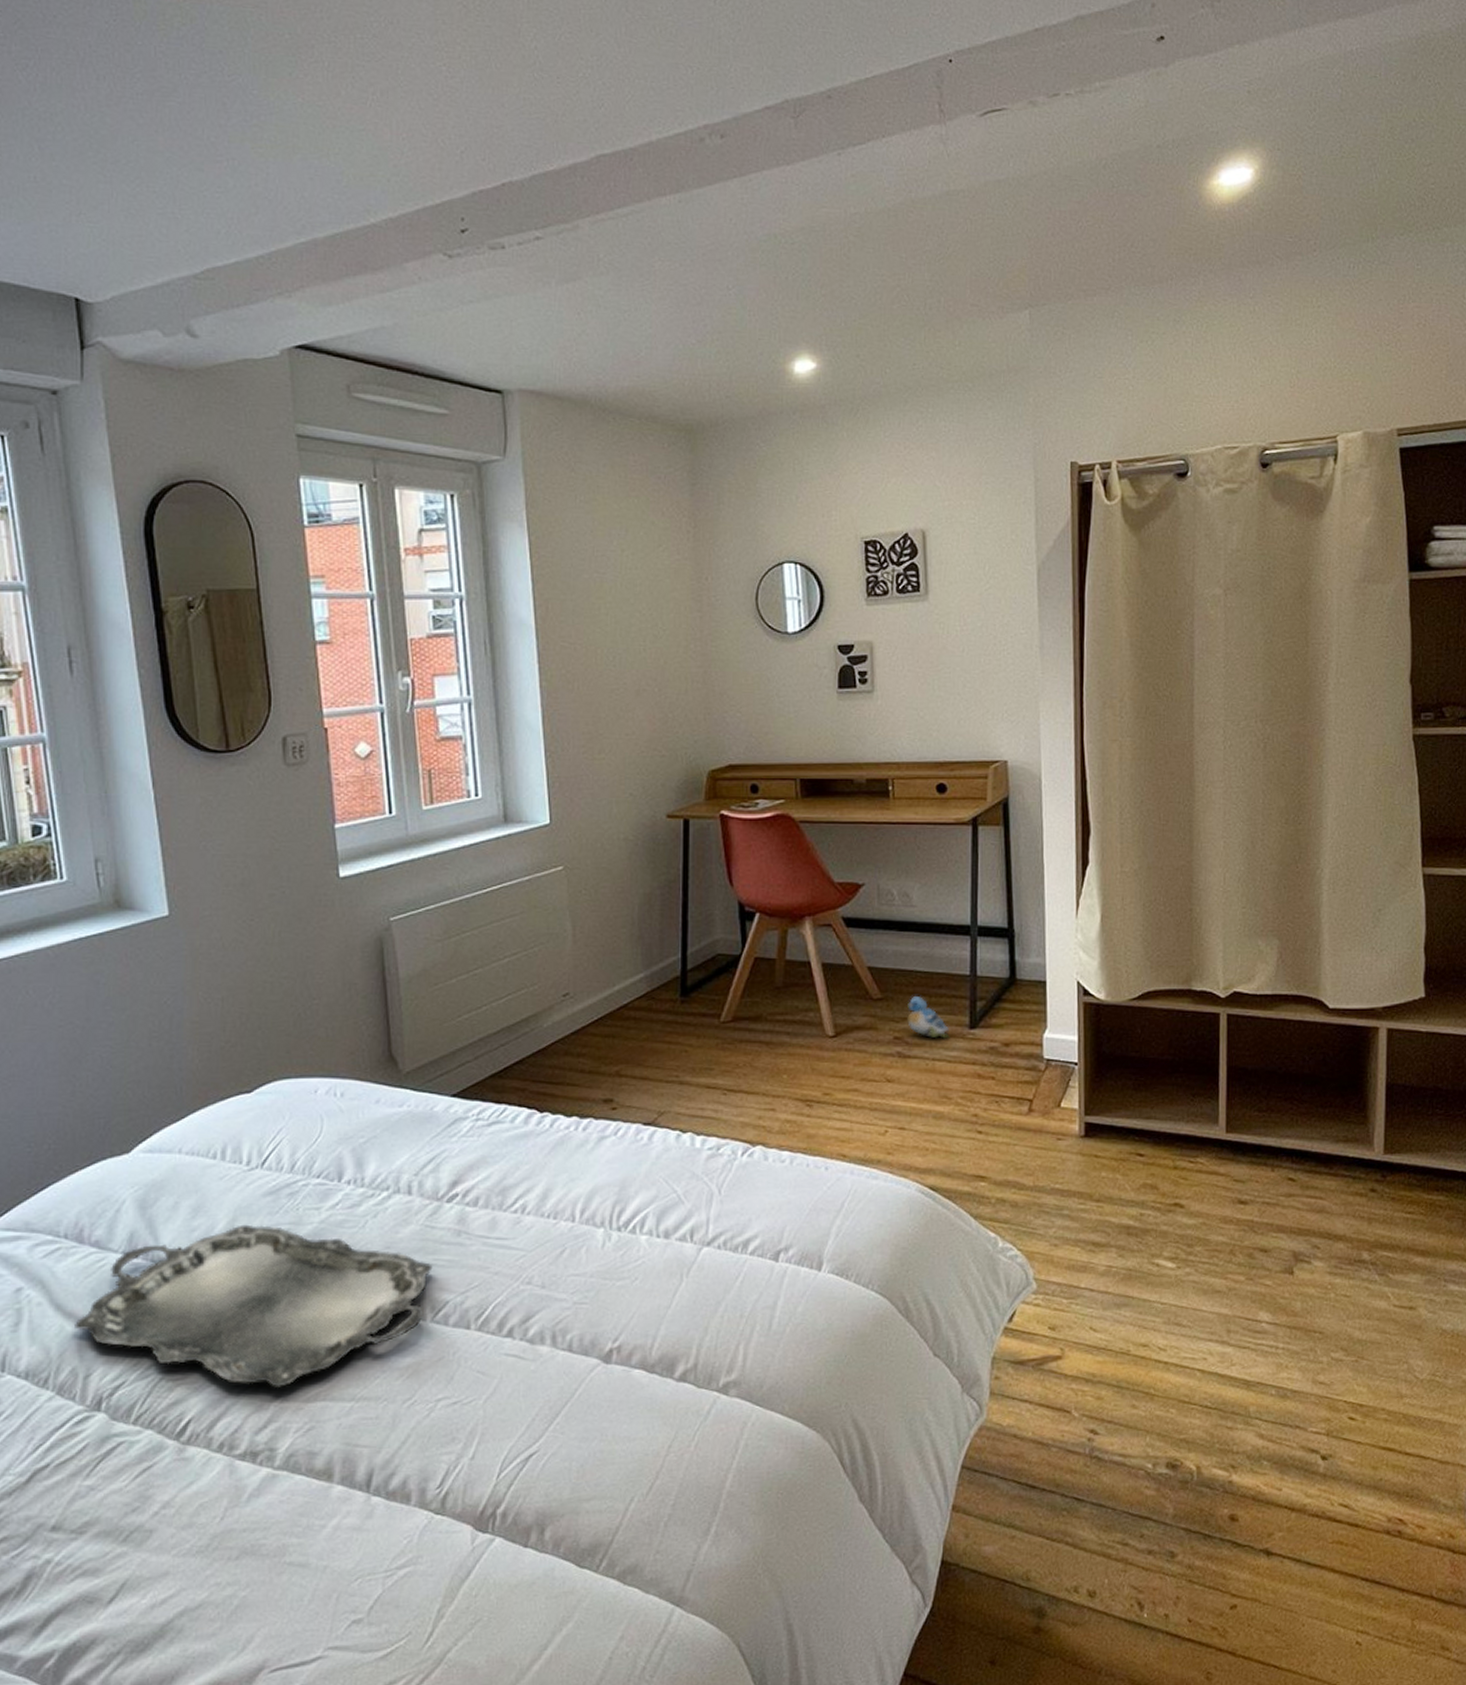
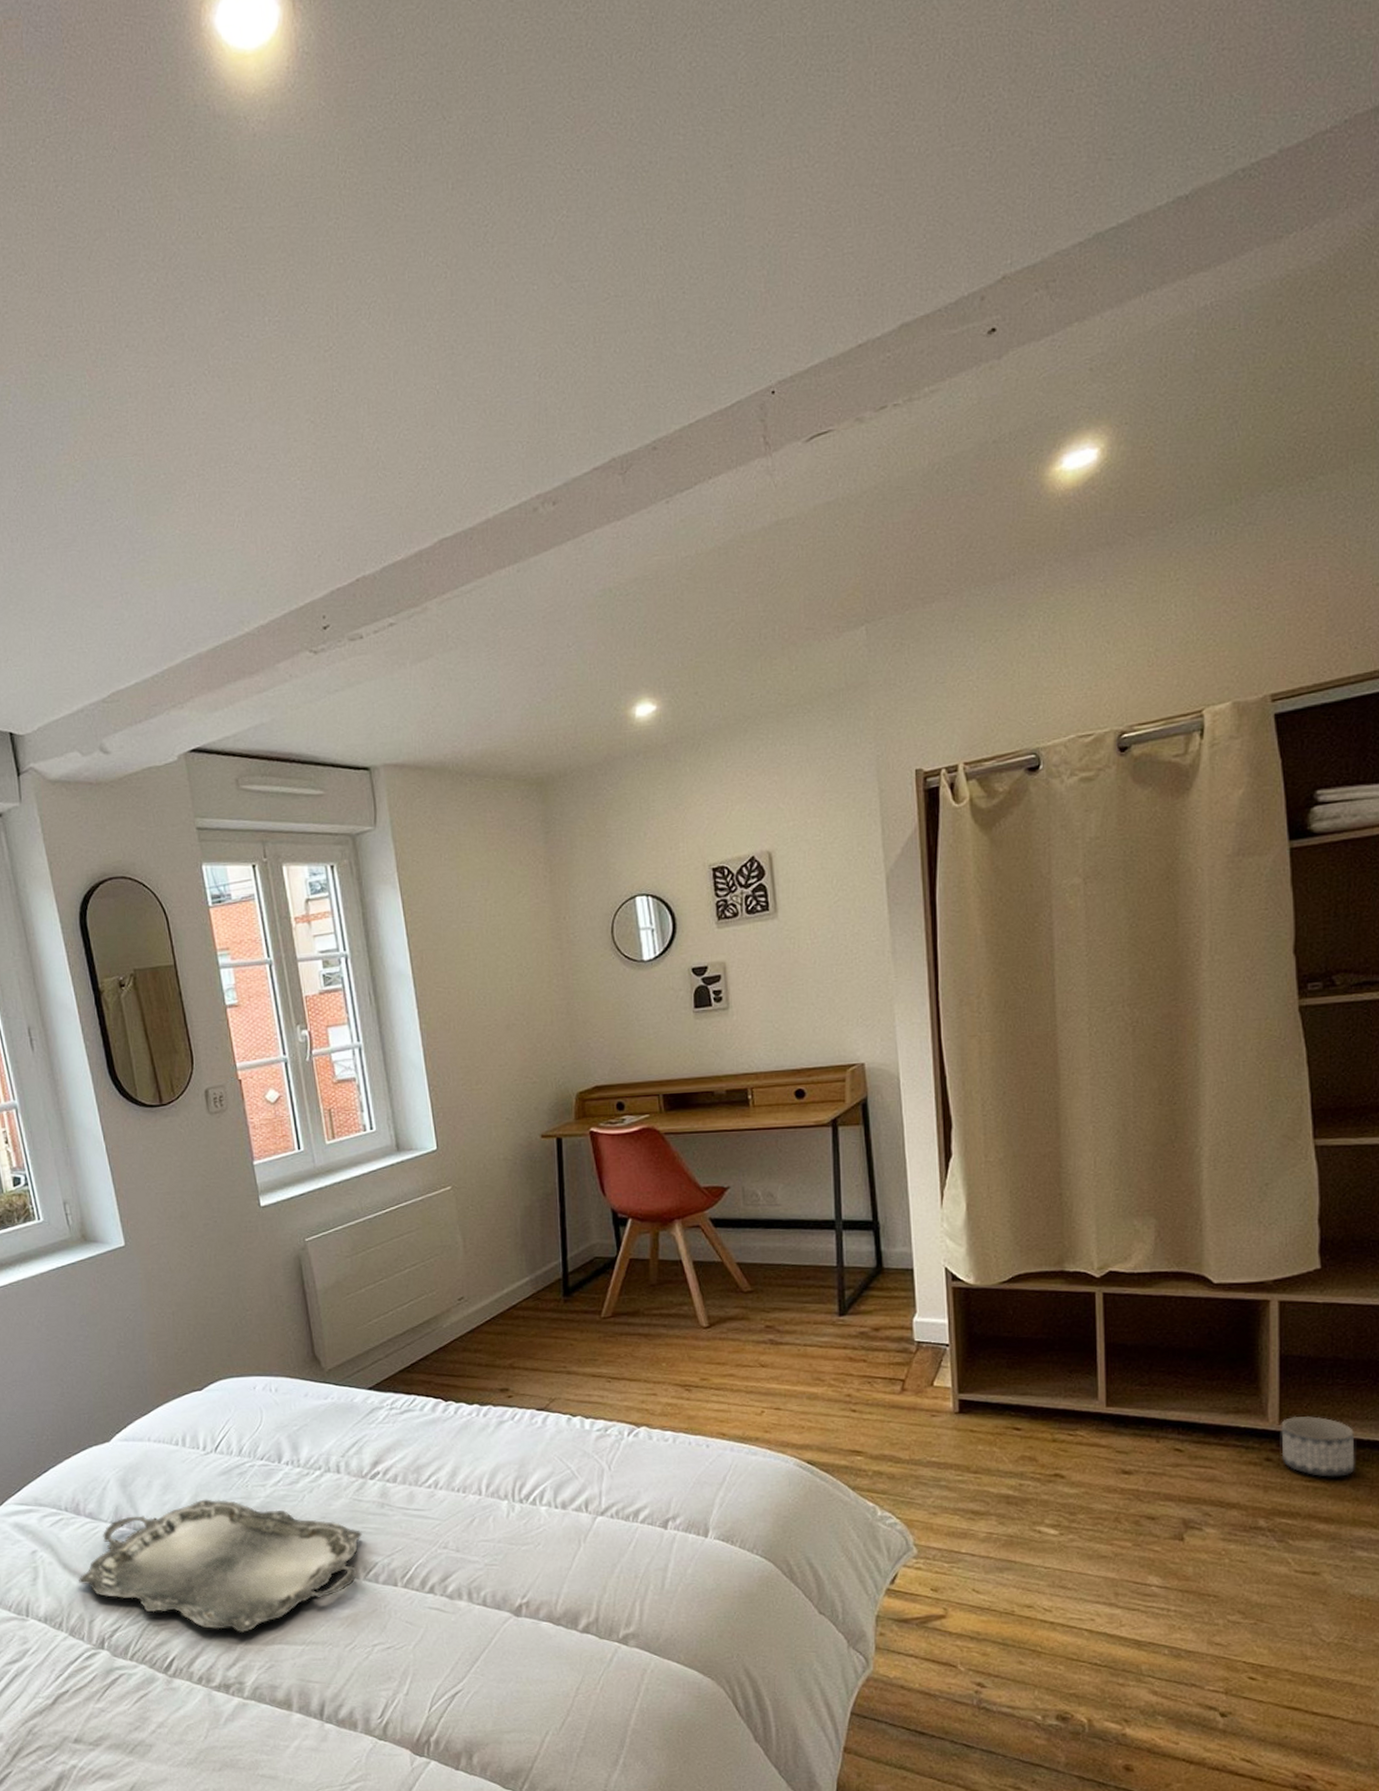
plush toy: present [907,995,950,1039] -> none [777,1287,820,1326]
planter: none [1385,1146,1451,1209] -> present [1281,1416,1355,1477]

